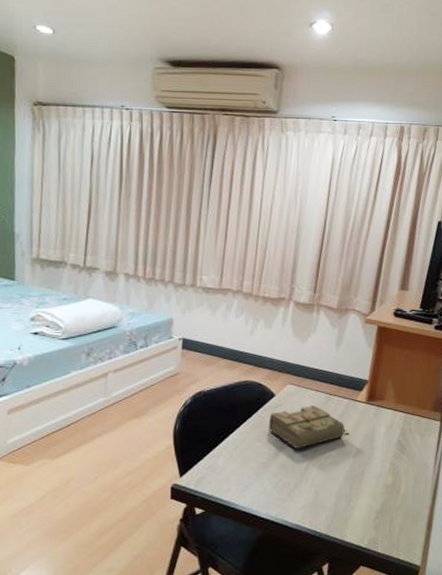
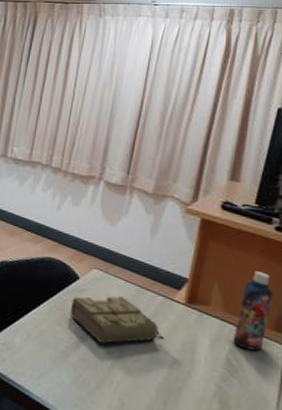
bottle: none [403,365,433,430] -> present [233,271,273,351]

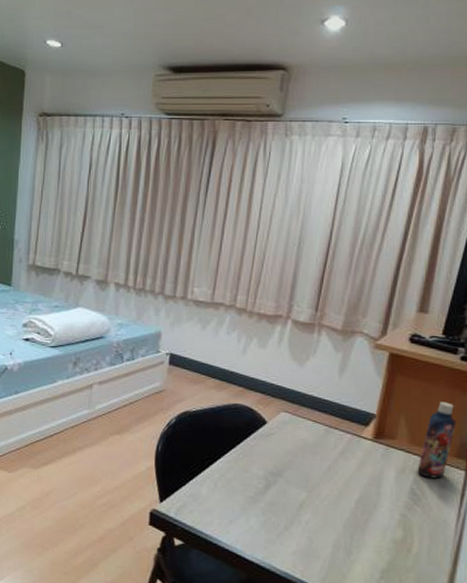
diary: present [70,296,164,344] -> none [258,437,351,486]

